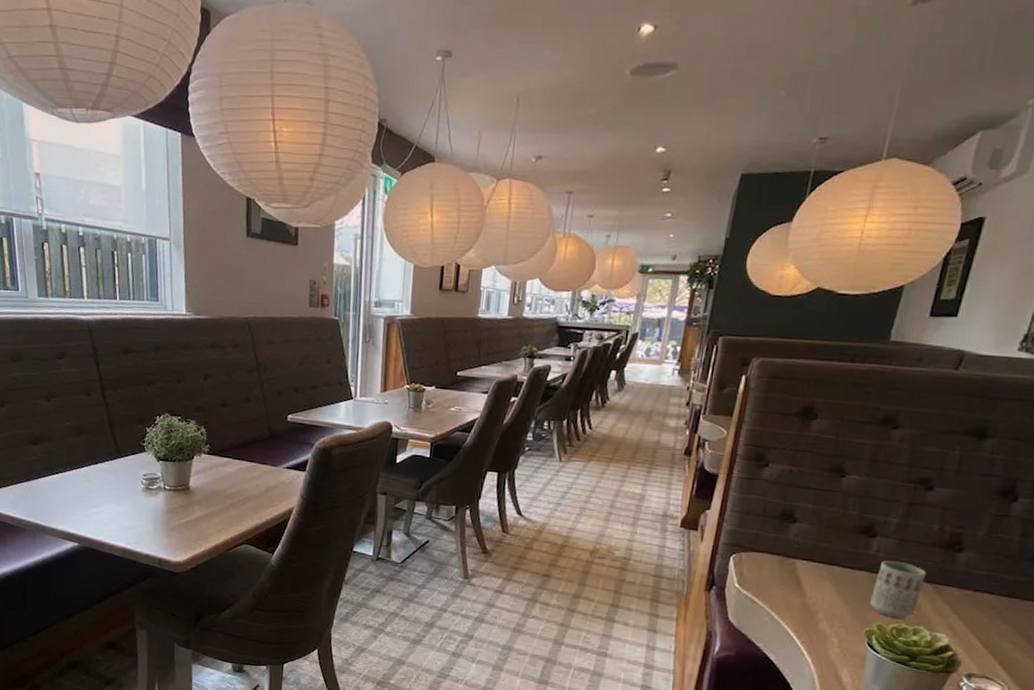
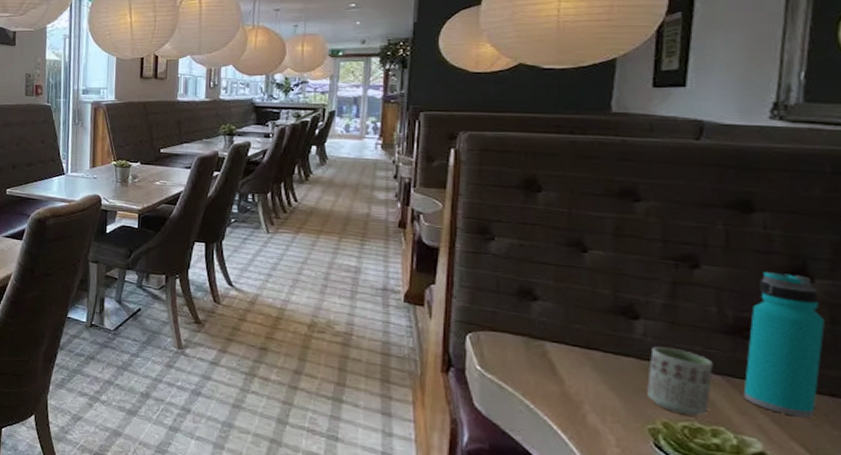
water bottle: none [943,491,1019,616] -> present [743,271,825,418]

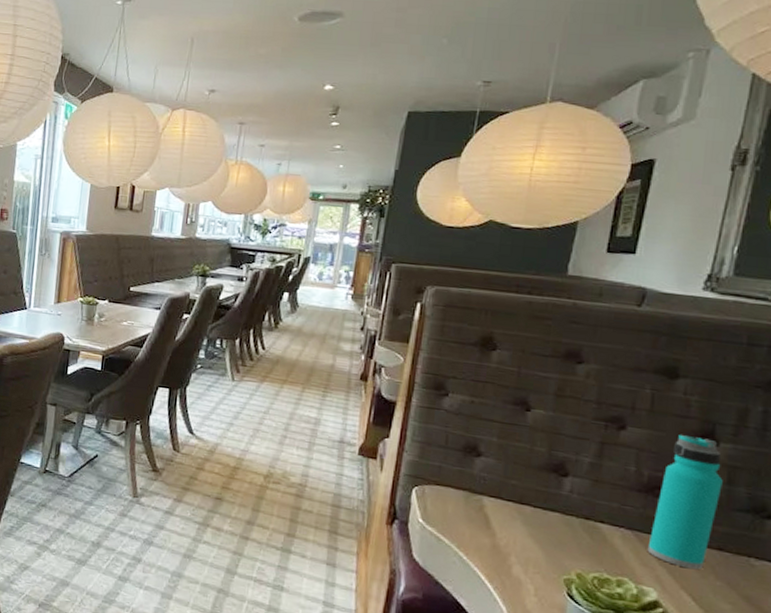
cup: present [647,346,713,416] -> none [567,502,626,568]

